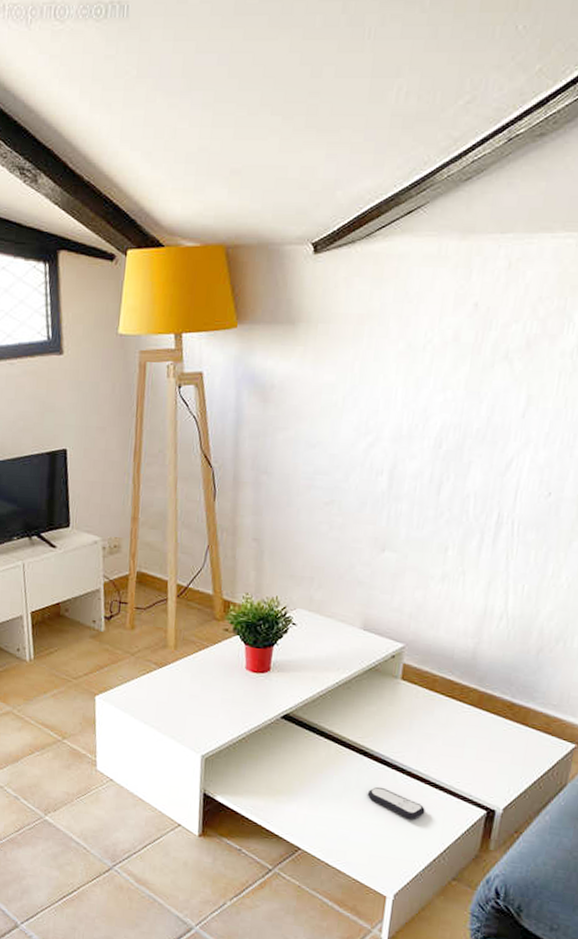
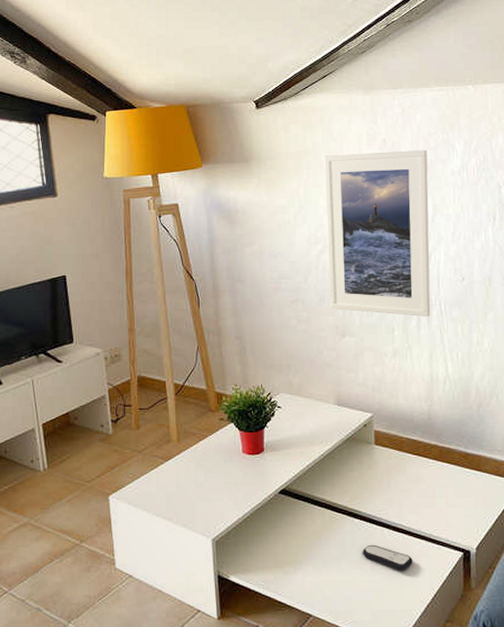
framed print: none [372,319,532,538] -> present [324,150,431,318]

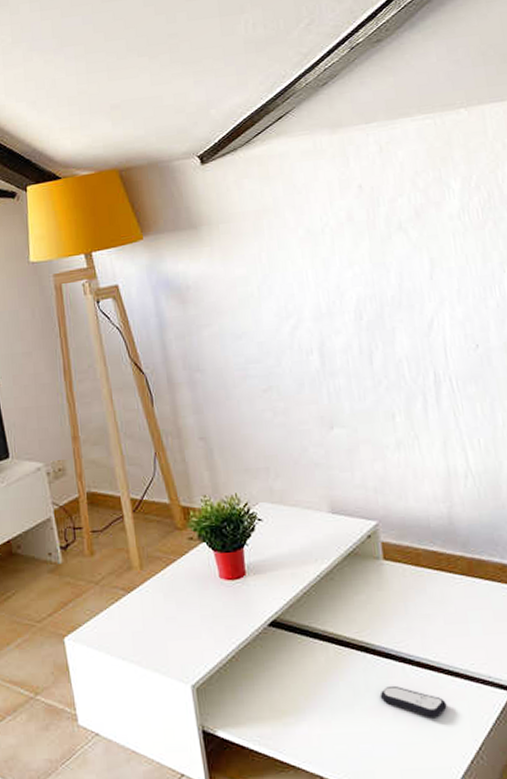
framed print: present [324,150,431,318] -> none [288,193,439,398]

